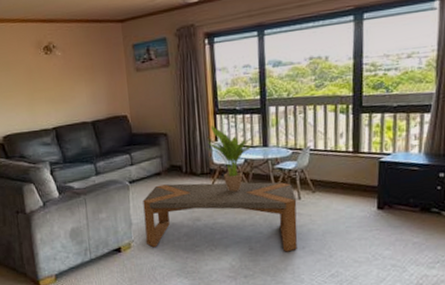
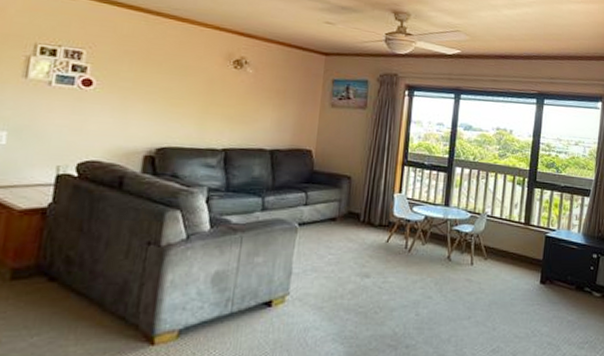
coffee table: present [143,182,298,252] -> none [304,232,469,321]
potted plant: present [204,126,254,192] -> none [387,177,437,249]

